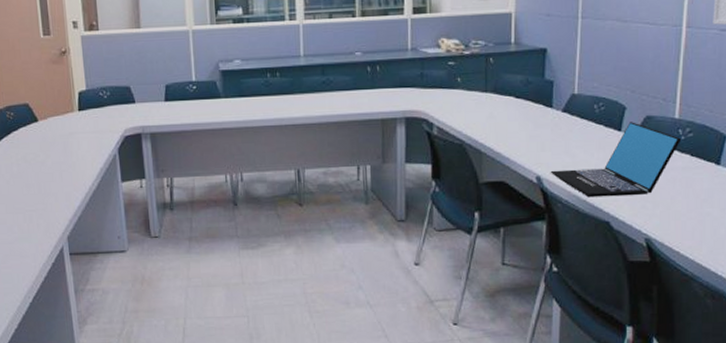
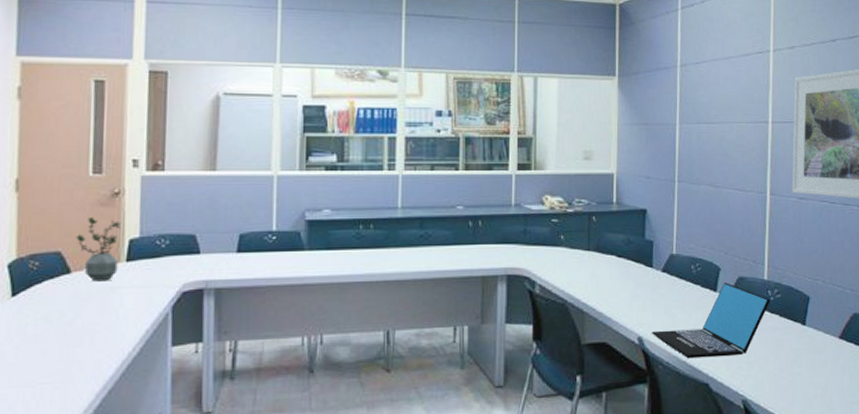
potted plant: none [37,73,73,128] -> present [75,216,121,282]

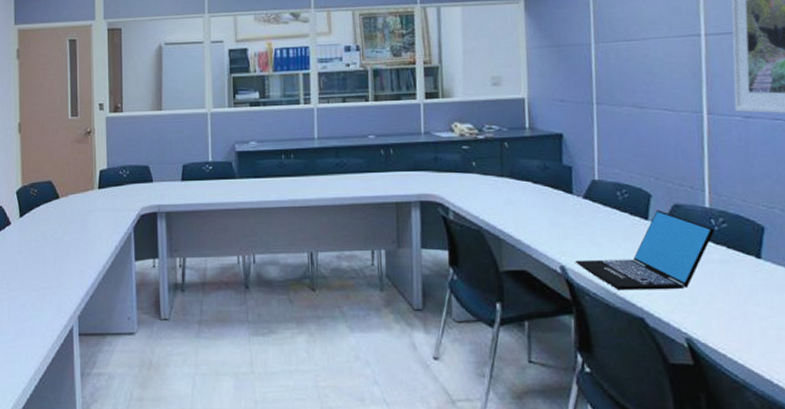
potted plant: present [75,216,121,282] -> none [61,152,93,206]

